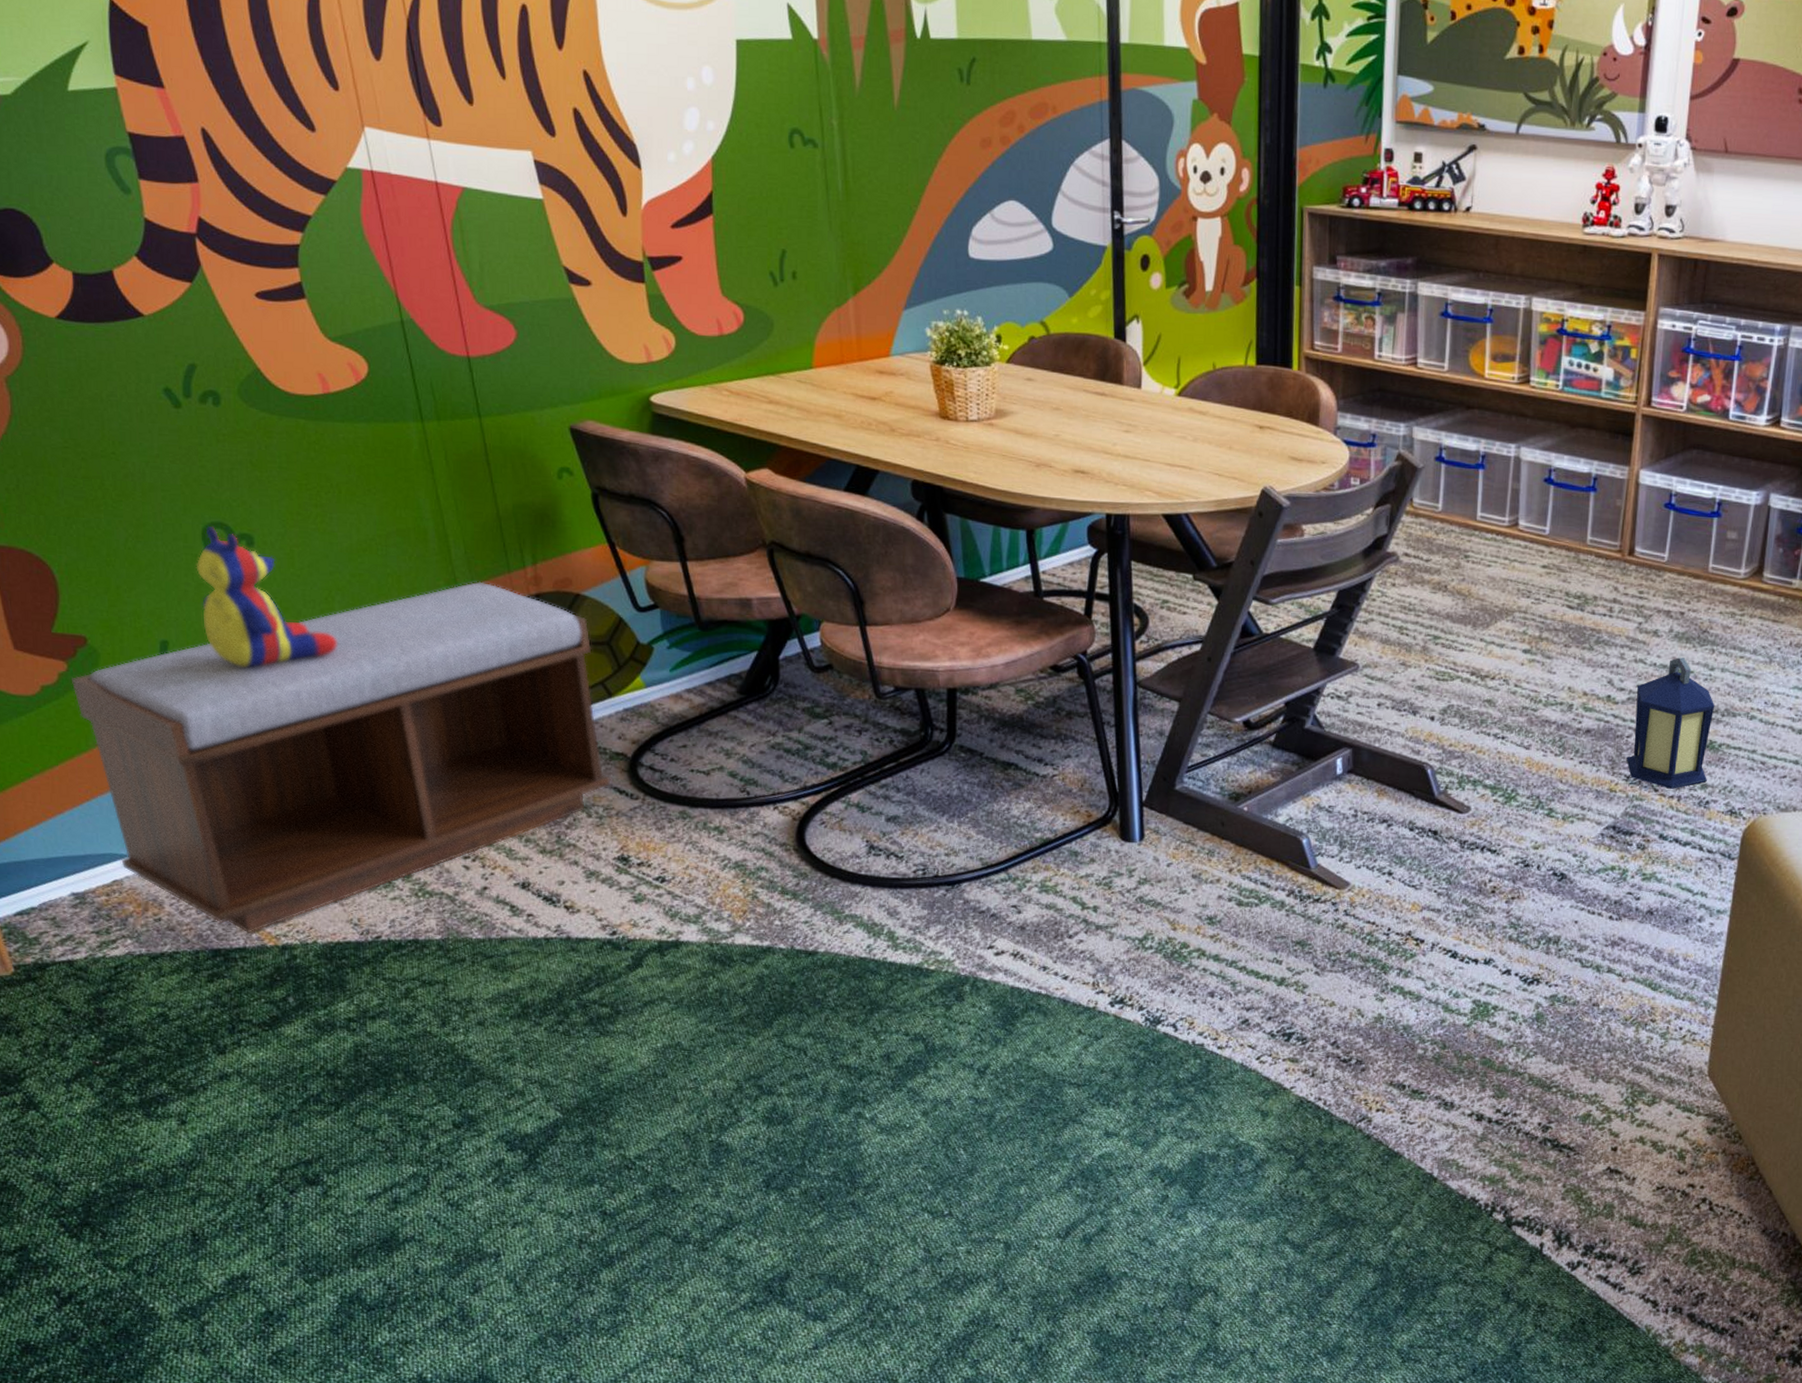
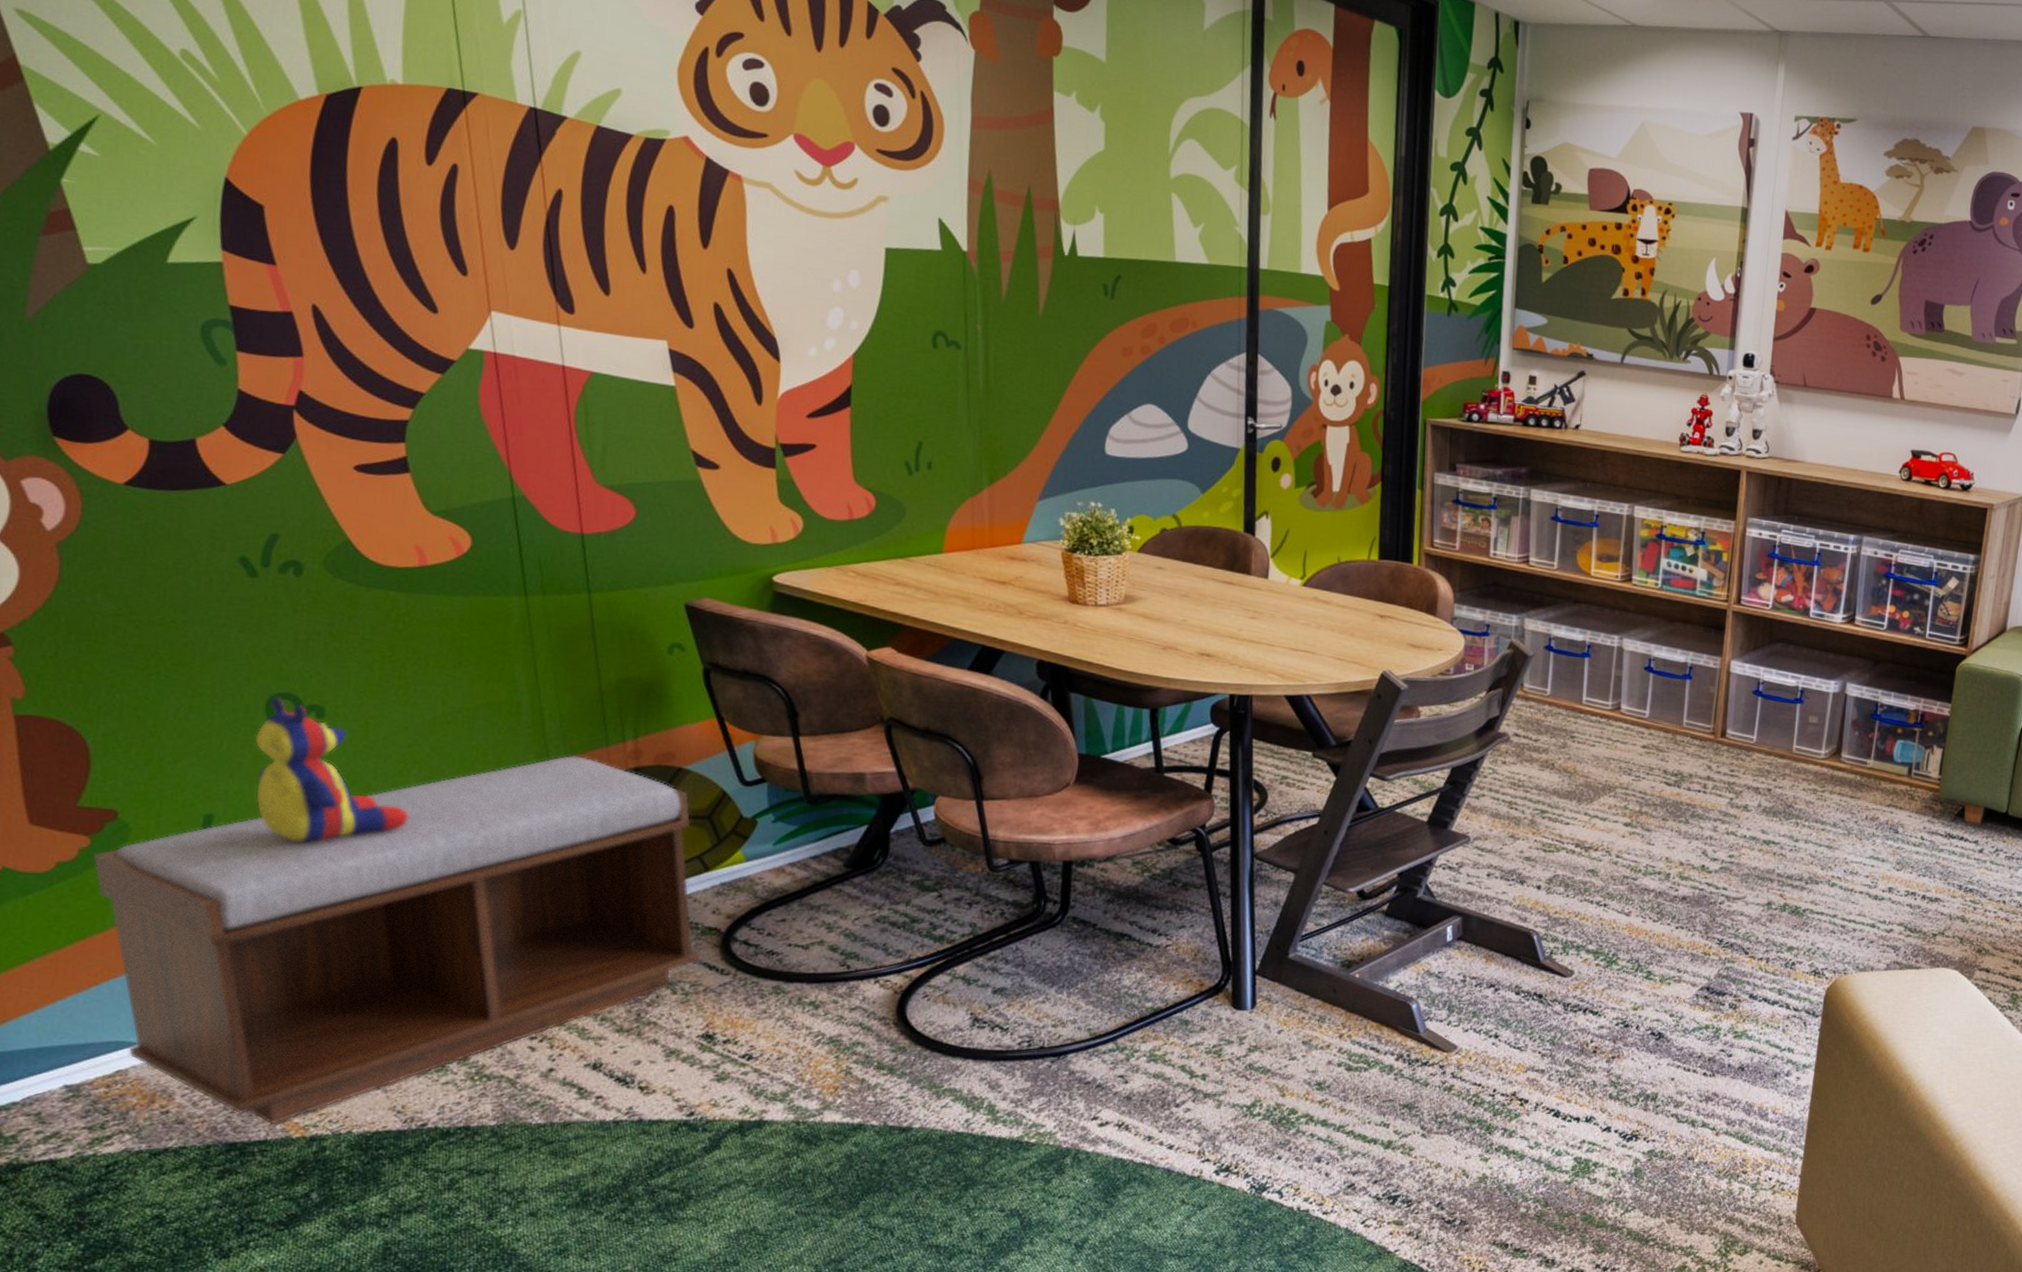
lantern: present [1626,657,1715,789] -> none [1719,830,1800,952]

